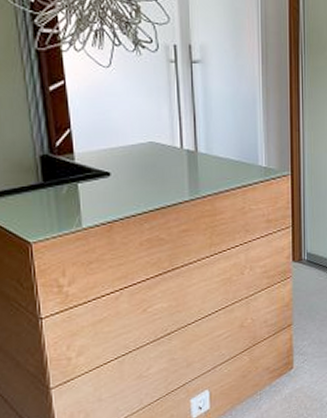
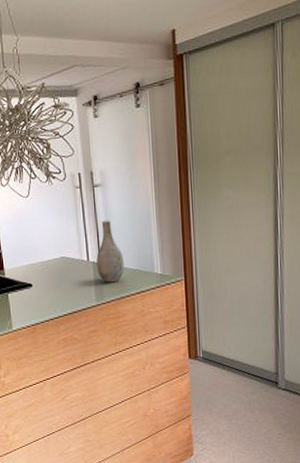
vase: none [192,102,225,175] -> present [96,220,125,283]

